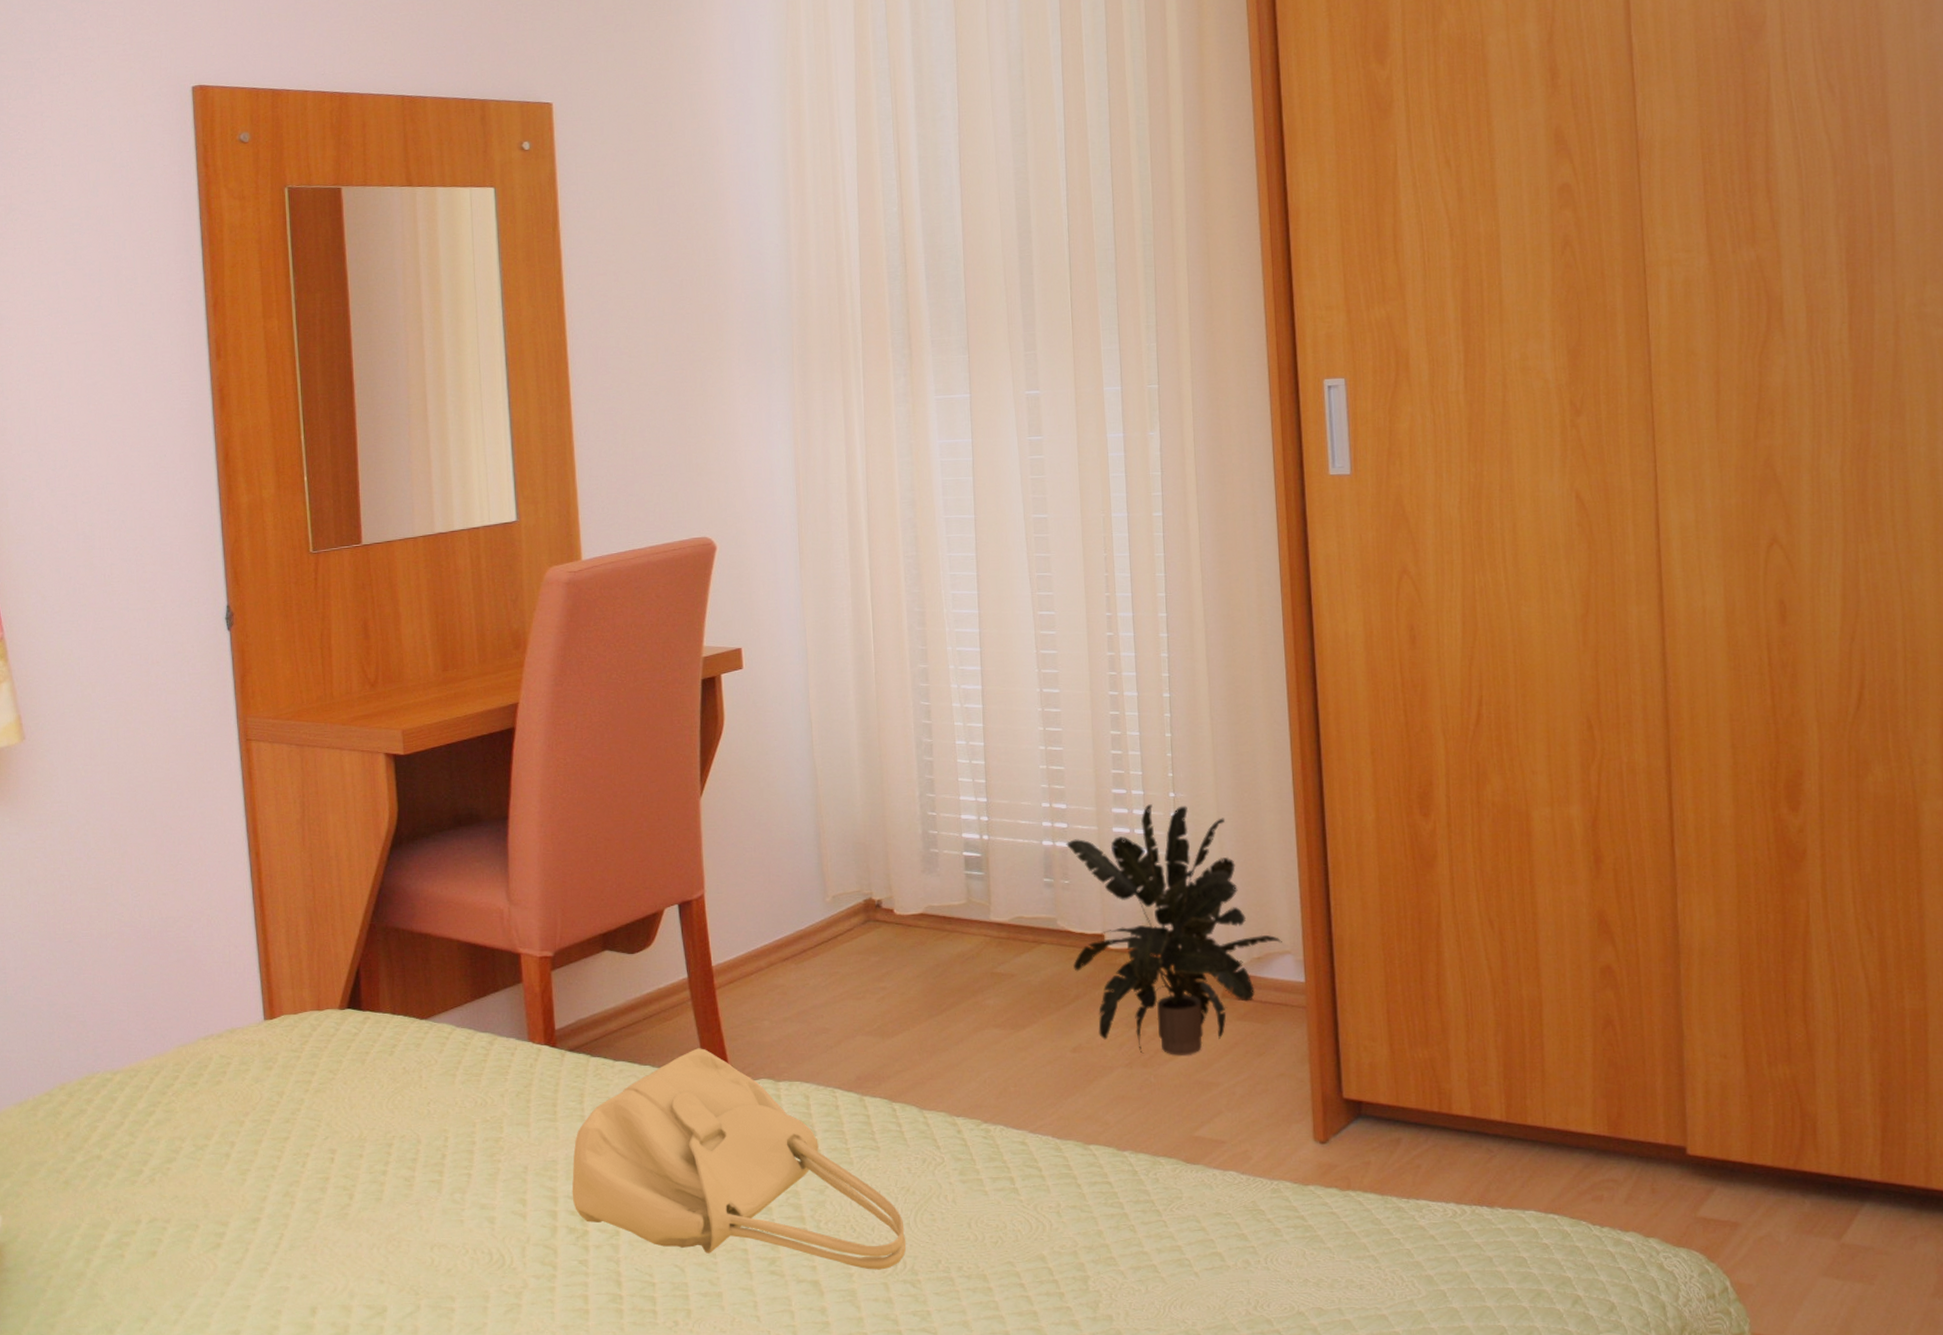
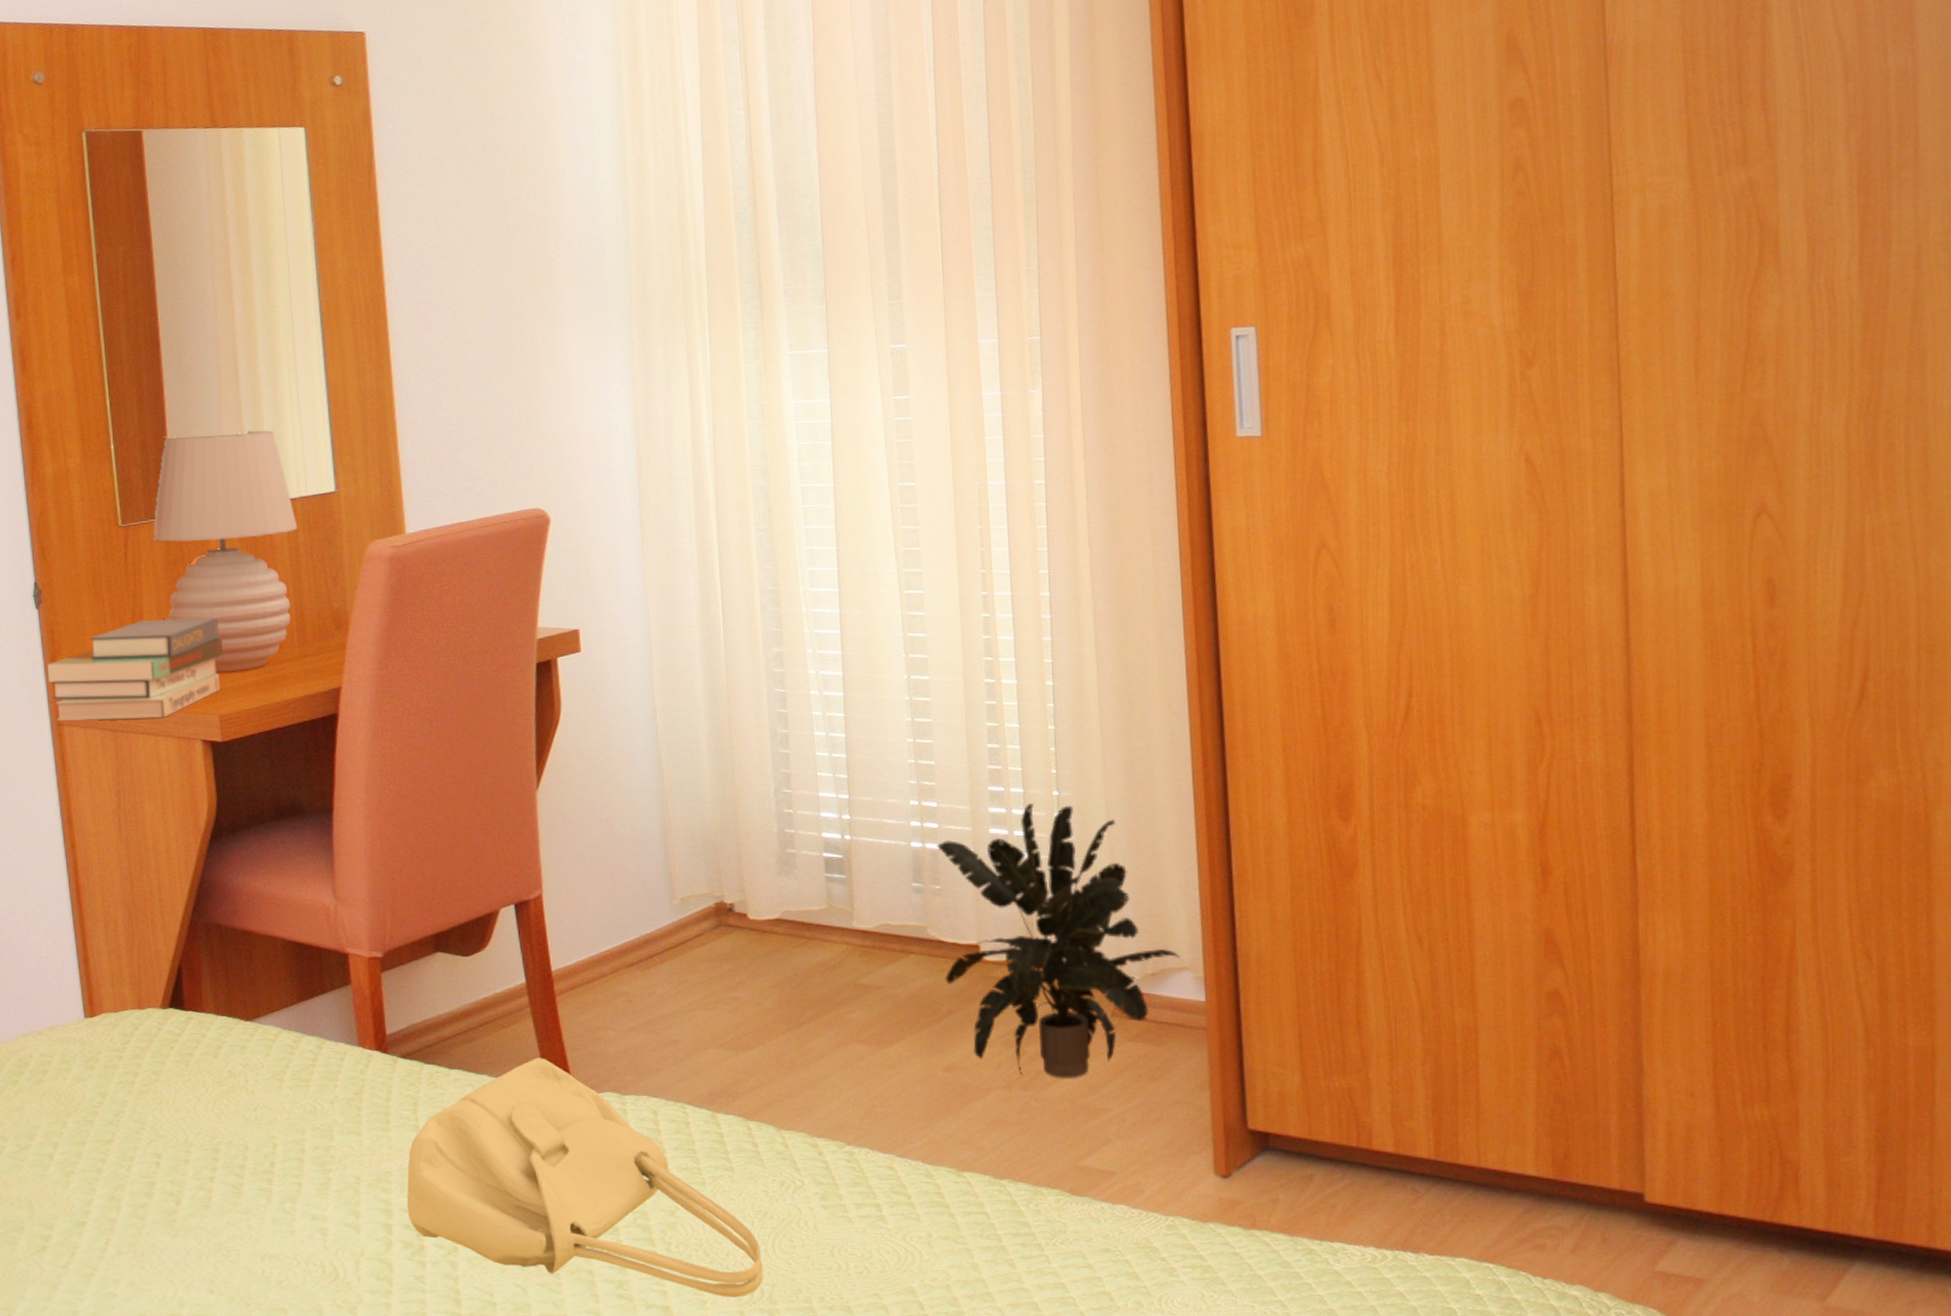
books: none [238,638,407,737] -> present [48,617,223,722]
table lamp: none [342,464,481,691] -> present [152,430,298,674]

